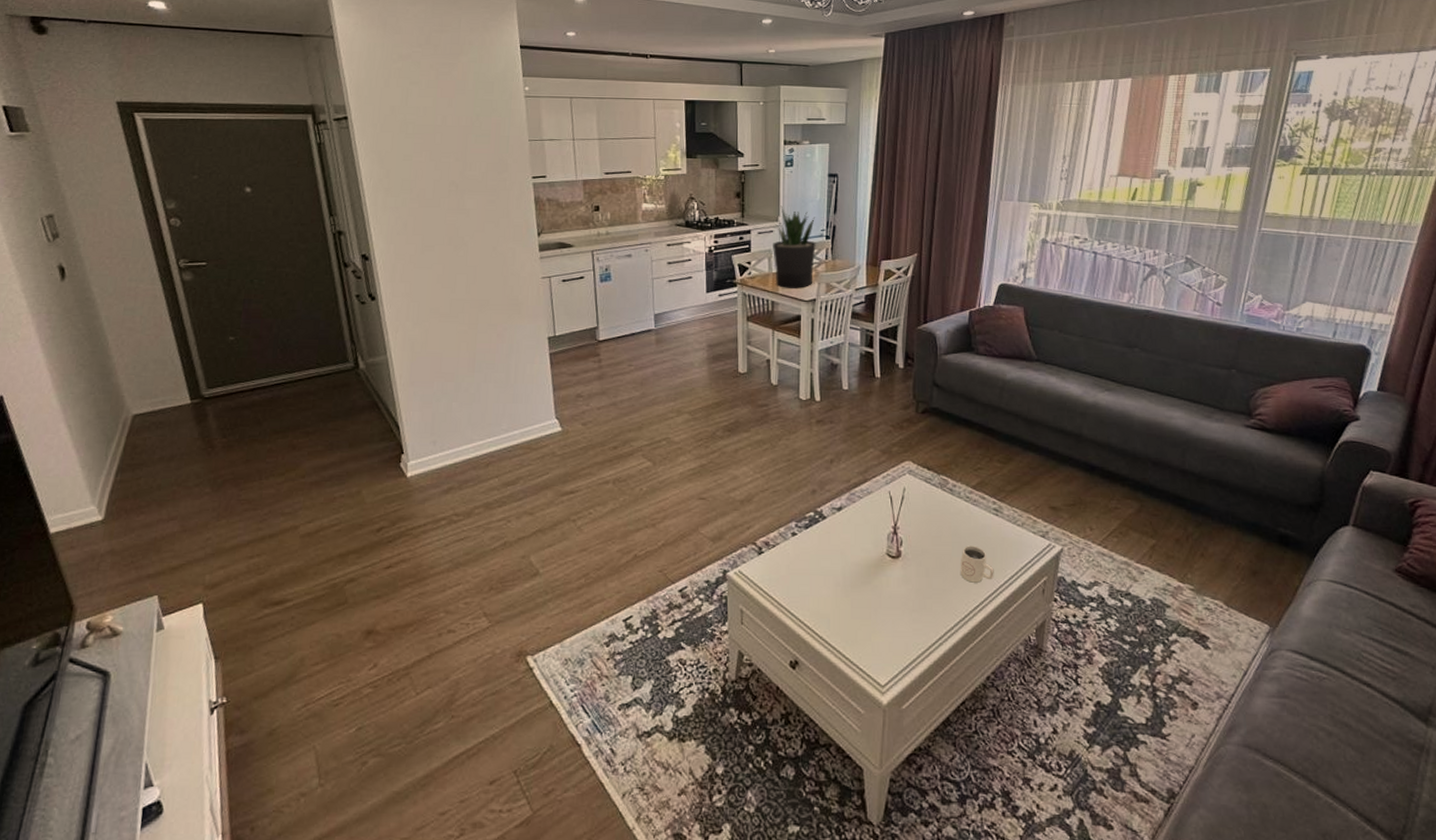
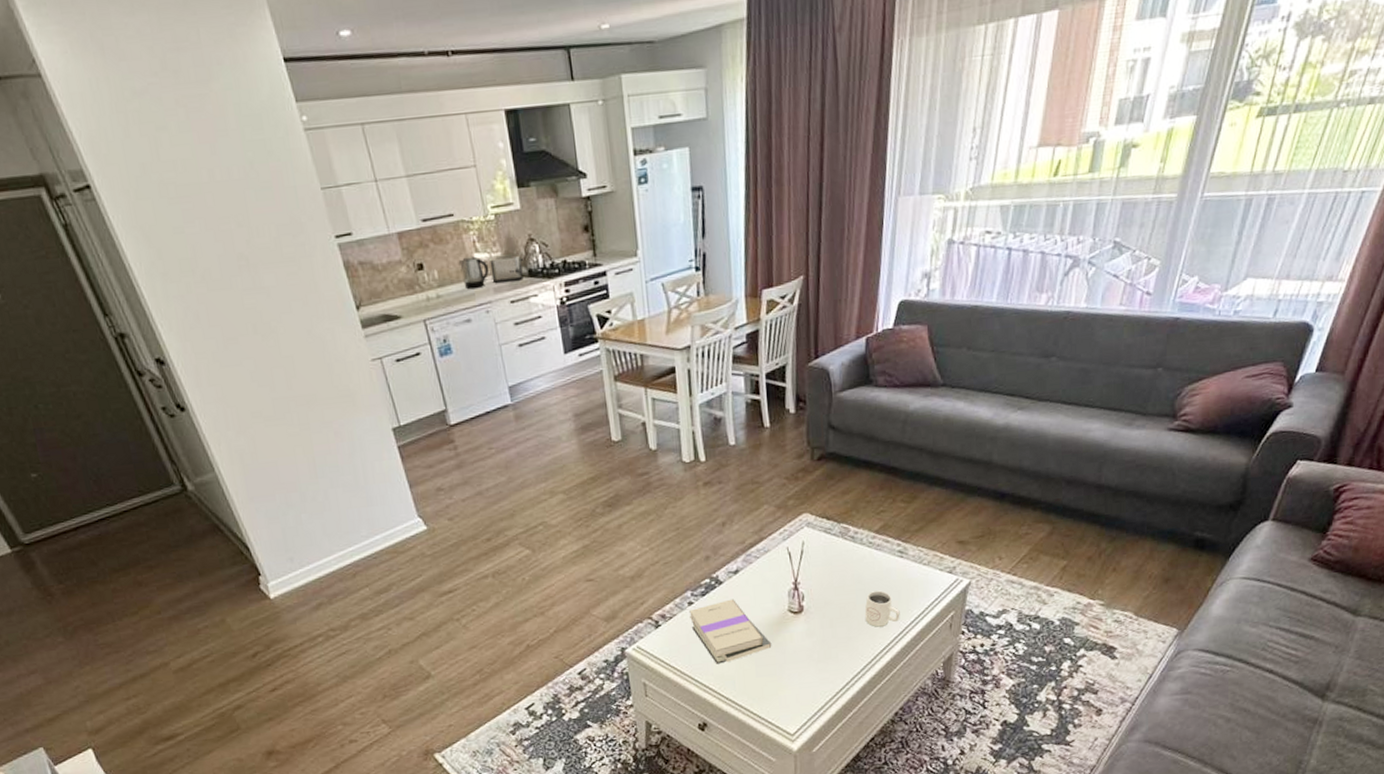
kettle: none [630,205,653,230] -> present [459,256,489,289]
toaster: none [653,207,684,229] -> present [488,253,524,283]
planter: present [773,205,816,288] -> none [633,235,686,337]
books: none [792,535,868,600] -> present [689,599,772,664]

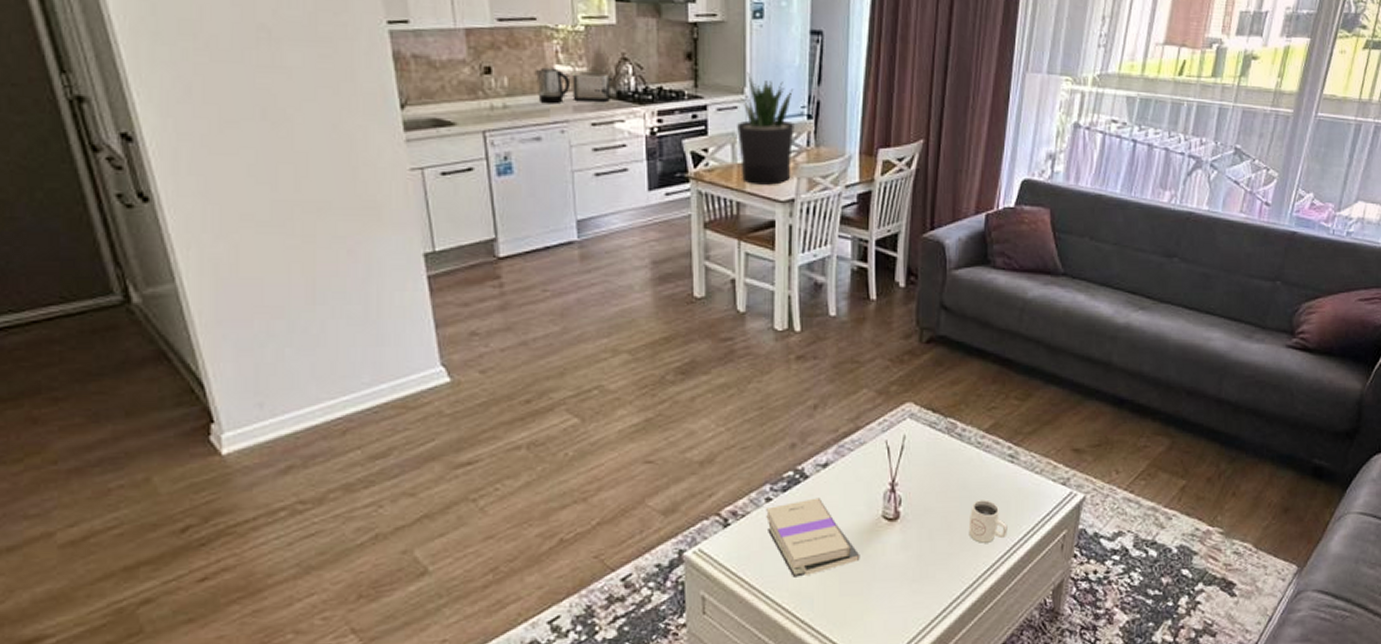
planter: none [633,235,686,337] -> present [737,72,794,185]

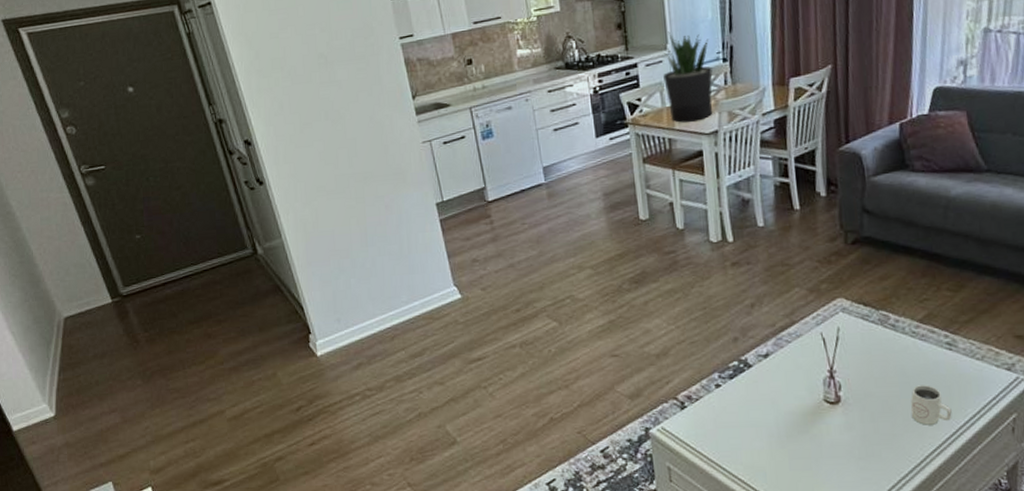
kettle: present [536,67,571,103] -> none [504,52,530,80]
toaster: present [571,70,614,102] -> none [529,49,562,75]
books: present [766,497,860,577] -> none [717,384,807,453]

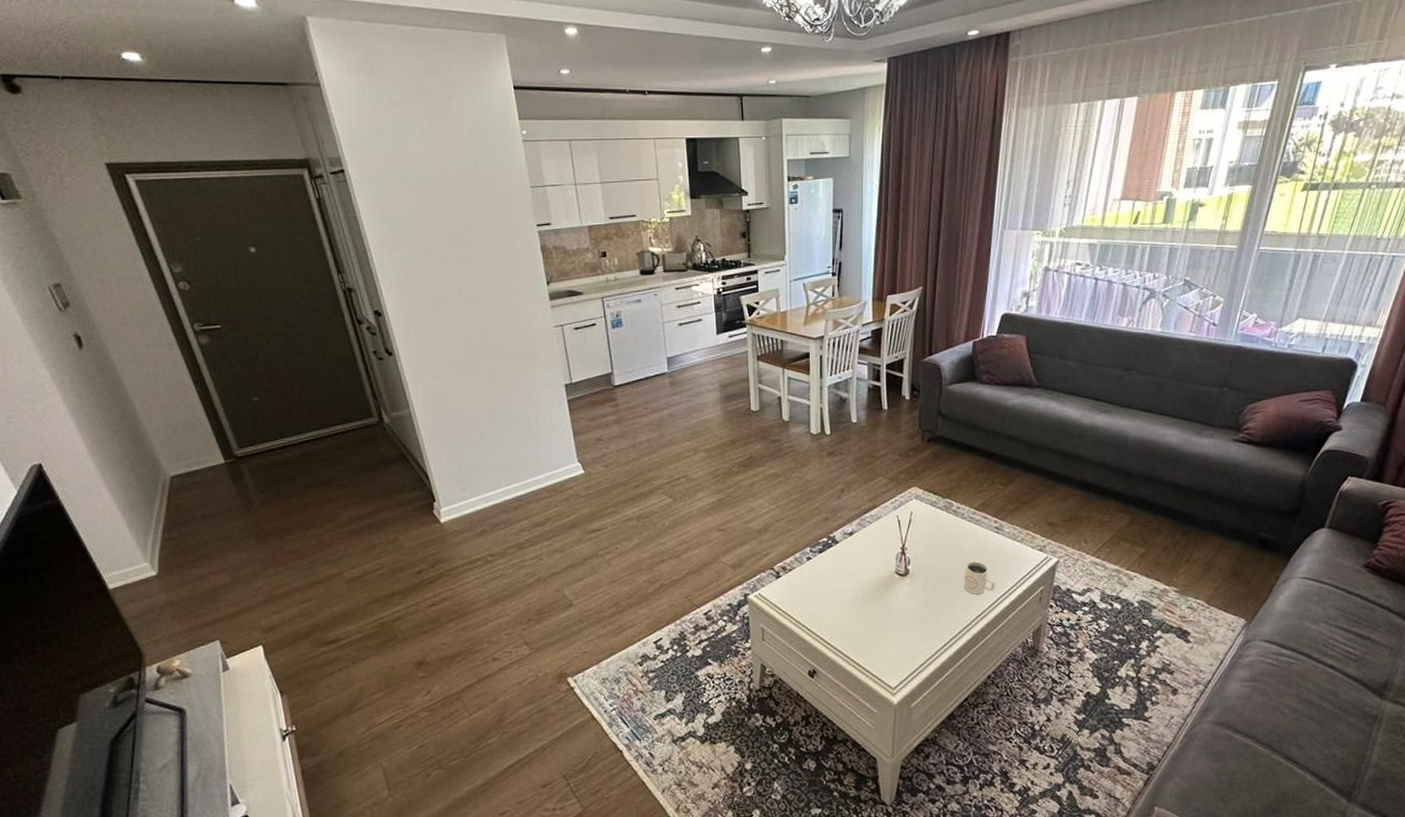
kettle: none [504,52,530,80] -> present [637,250,661,275]
toaster: none [529,49,562,75] -> present [660,250,690,272]
planter: present [663,31,713,123] -> none [780,244,823,327]

